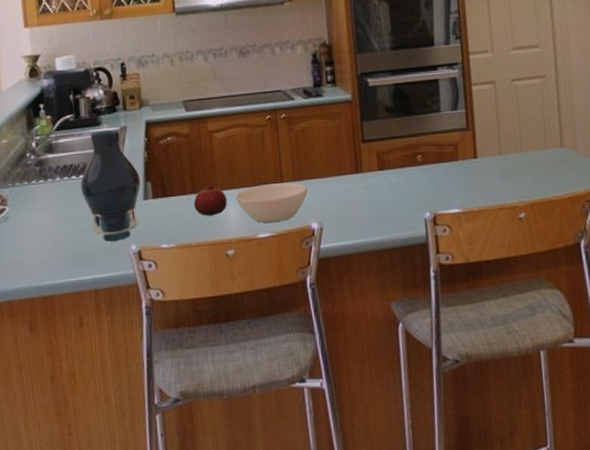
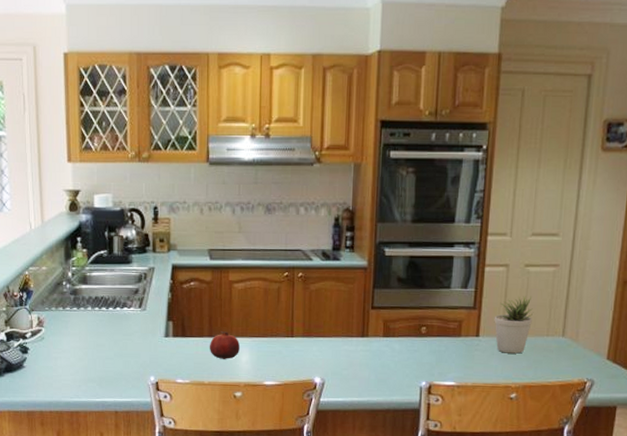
vase: present [81,129,141,242] -> none [110,268,163,371]
soup bowl: present [236,182,308,224] -> none [248,337,316,373]
potted plant: none [489,110,528,172] -> present [494,296,533,354]

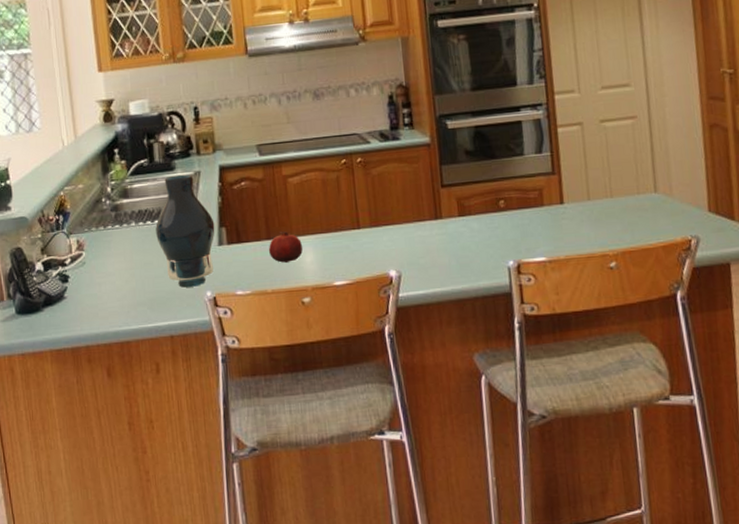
vase: none [110,268,163,371] -> present [155,174,215,288]
potted plant: present [494,296,533,354] -> none [576,153,619,219]

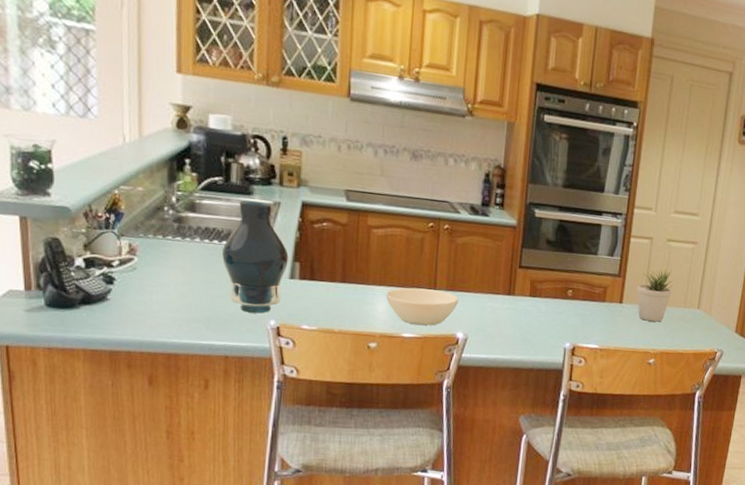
fruit: present [268,231,303,263] -> none [341,278,378,308]
soup bowl: none [312,228,386,271] -> present [386,287,460,326]
potted plant: none [576,153,619,219] -> present [637,268,673,322]

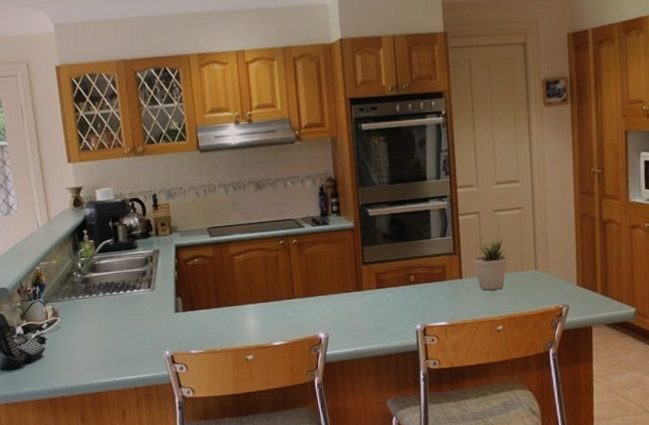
vase: present [222,200,289,314] -> none [121,252,172,348]
soup bowl: present [386,287,460,326] -> none [254,298,316,333]

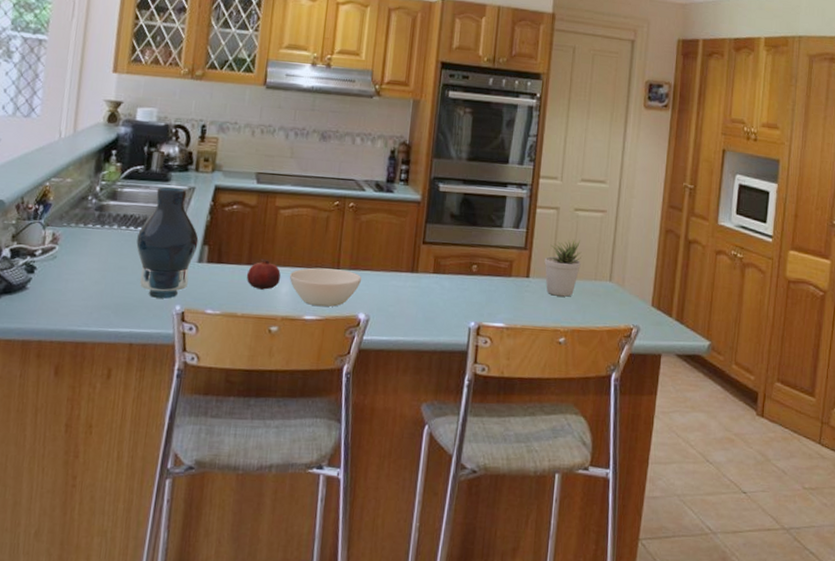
vase: none [121,252,172,348] -> present [136,187,199,299]
fruit: none [217,301,247,327] -> present [246,259,281,290]
soup bowl: none [254,298,316,333] -> present [290,267,362,307]

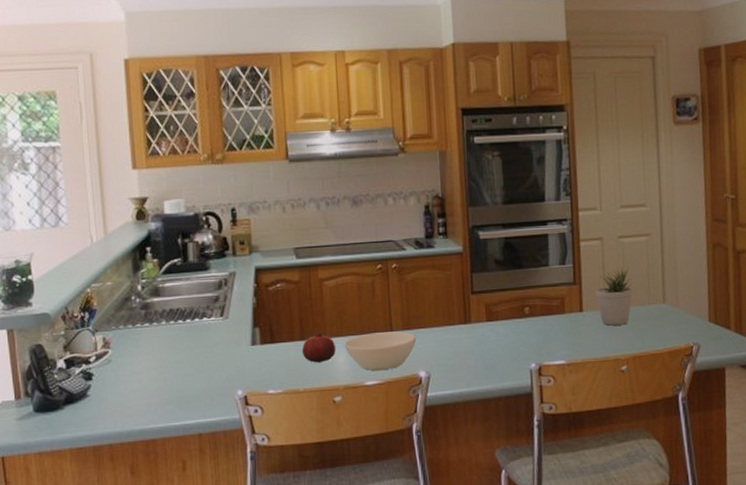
vase: present [136,187,199,299] -> none [187,274,249,386]

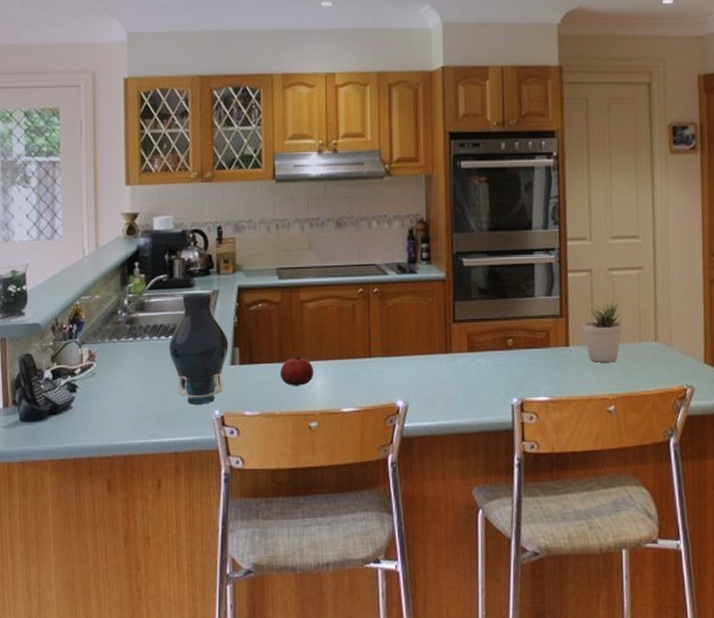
vase: none [187,274,249,386] -> present [169,292,229,405]
soup bowl: present [345,331,417,371] -> none [323,358,396,398]

